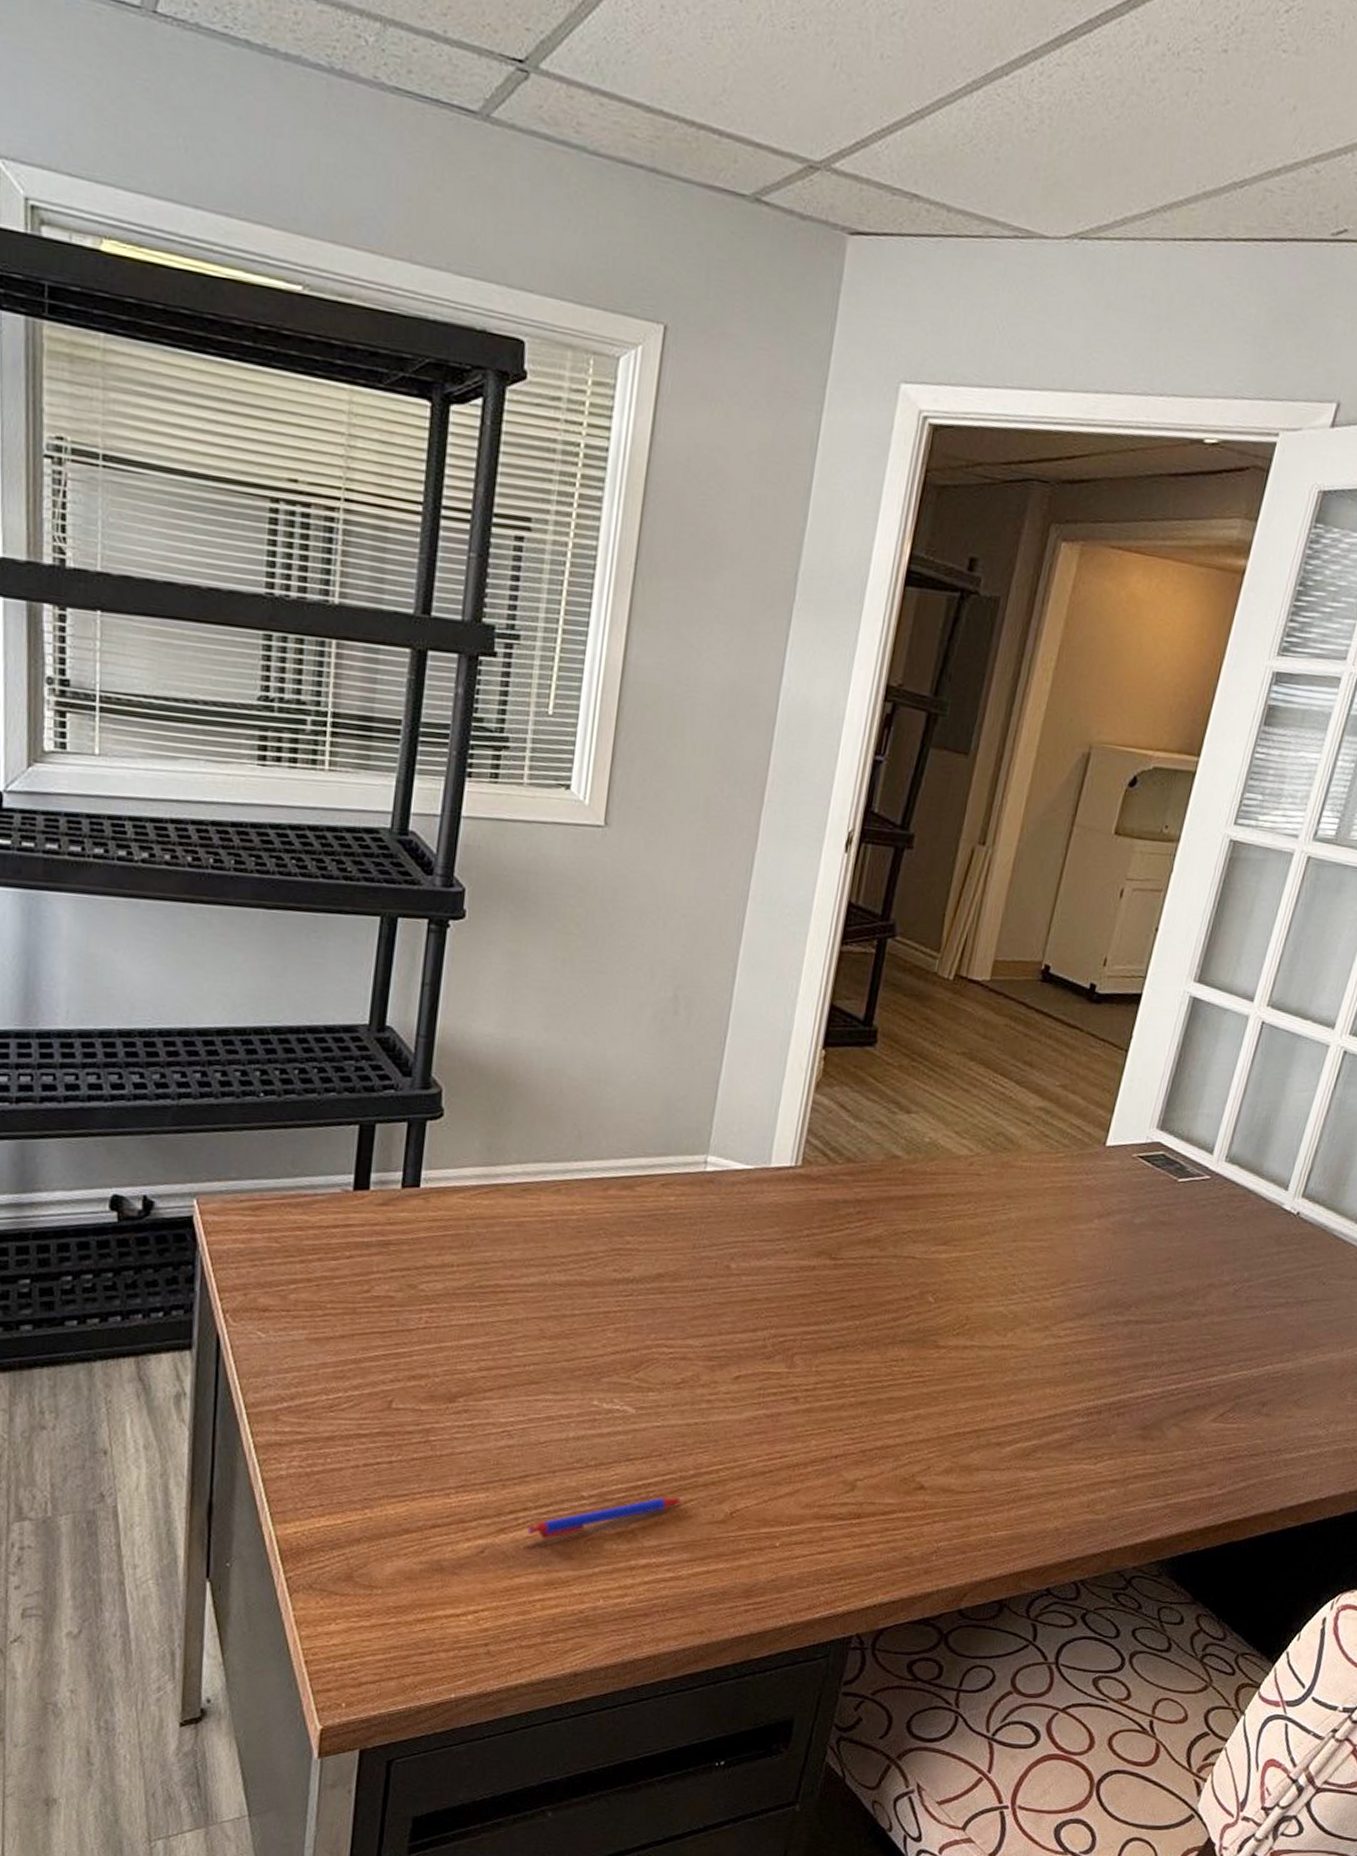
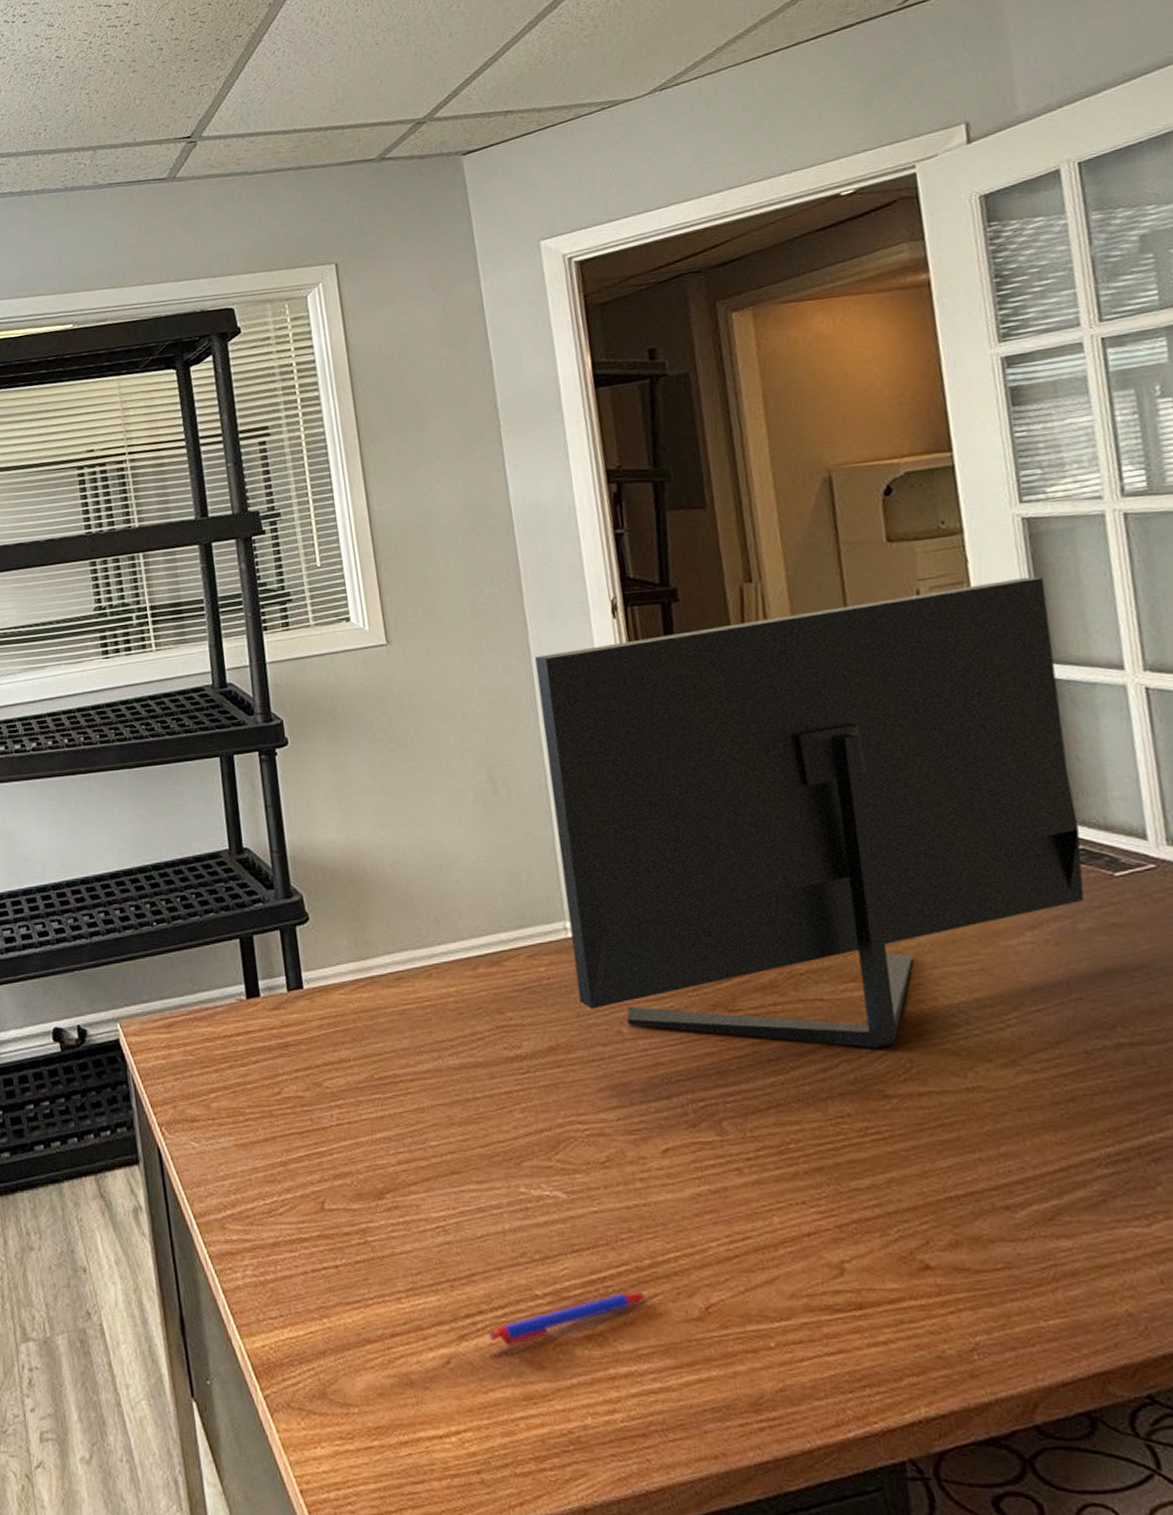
monitor: none [700,875,1225,1305] -> present [535,577,1084,1048]

